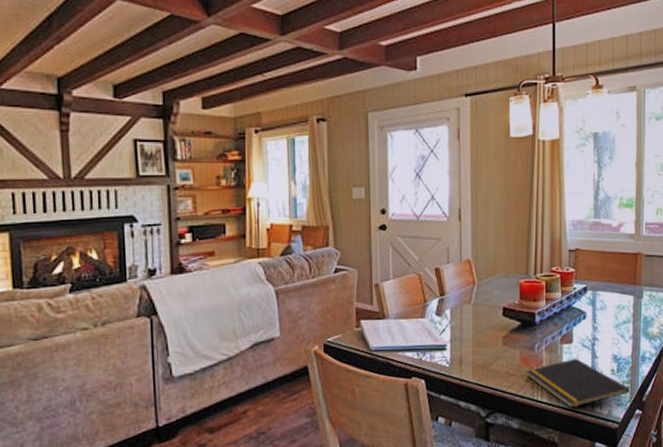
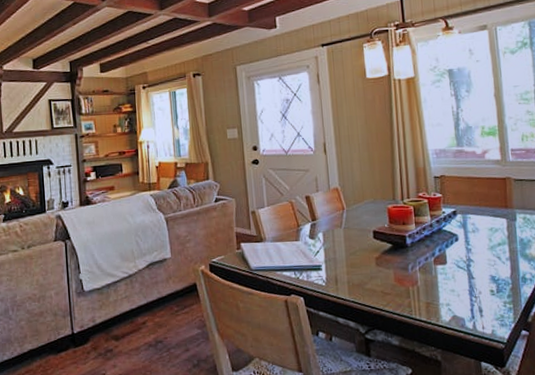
notepad: present [526,358,630,409] -> none [401,279,513,328]

